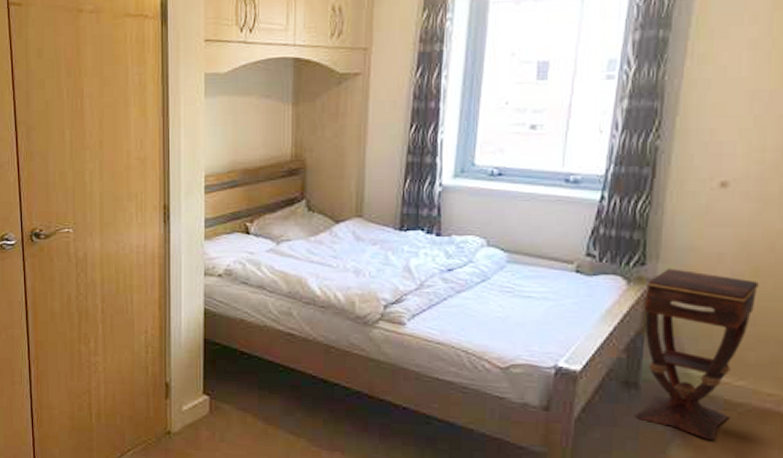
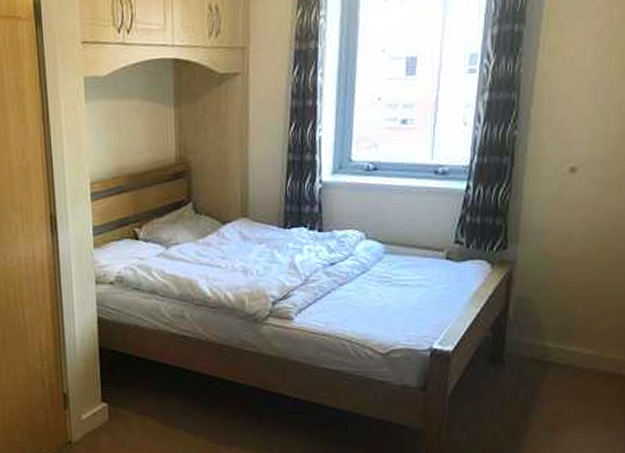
side table: present [634,268,759,440] -> none [500,250,603,404]

